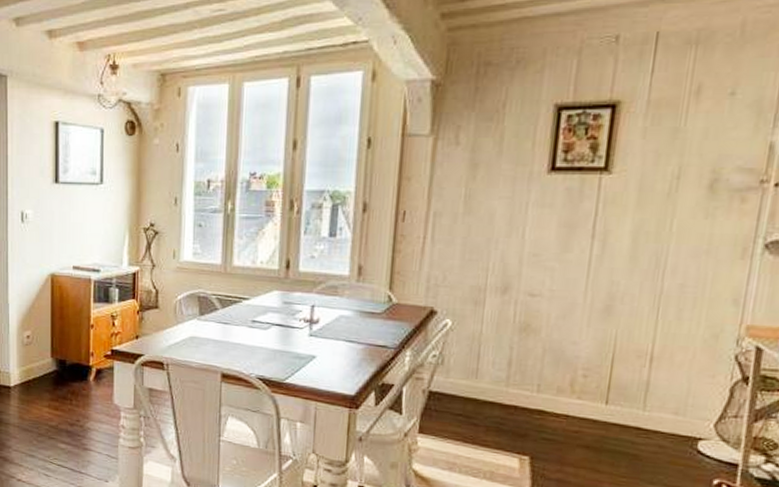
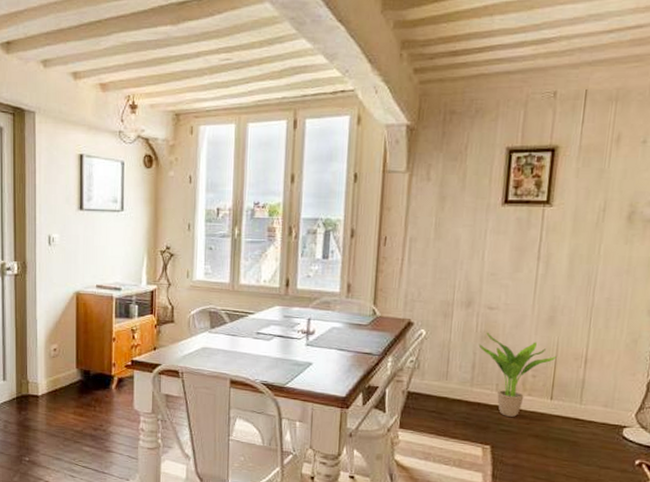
potted plant: none [516,324,615,424] -> present [478,333,557,417]

